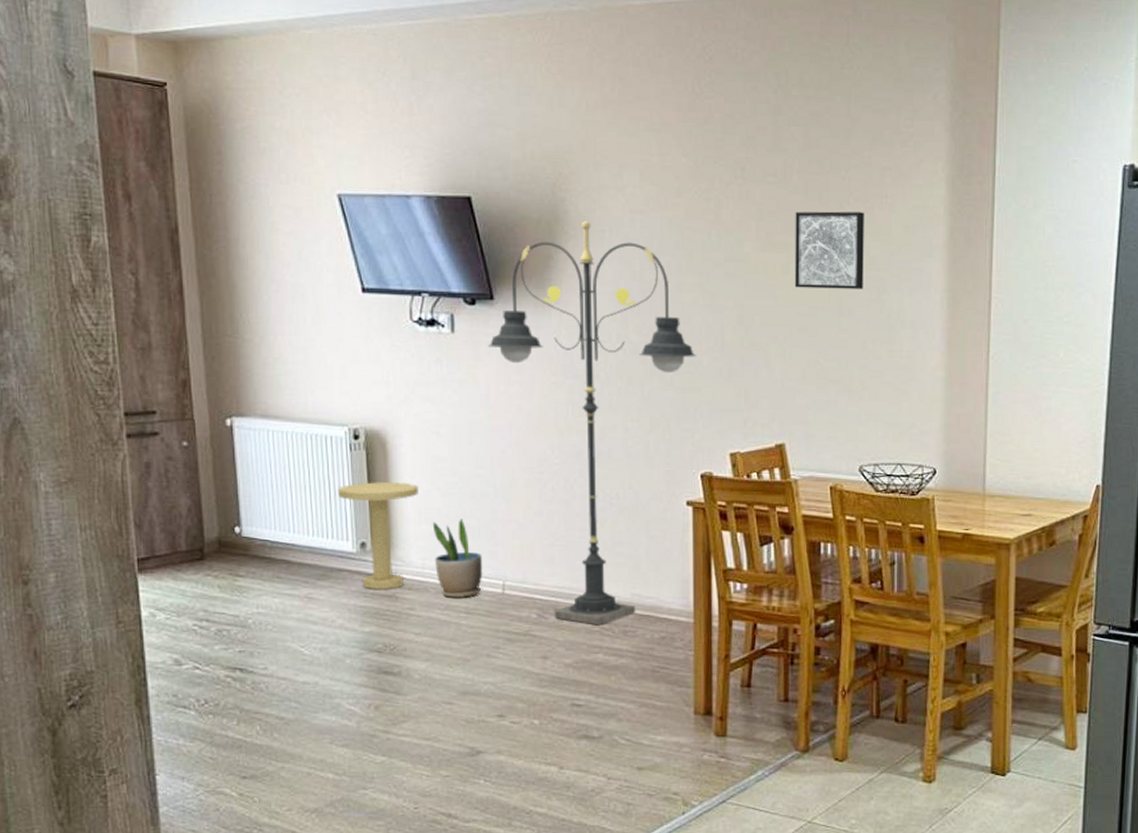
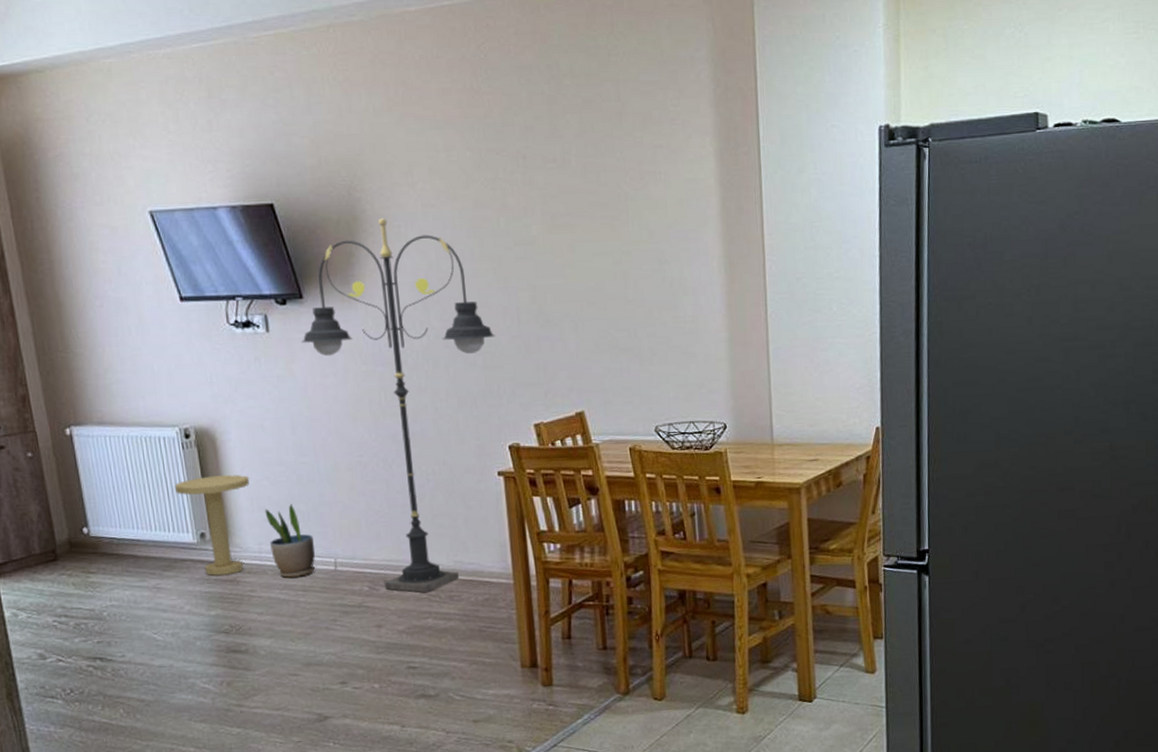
wall art: present [794,211,864,289] -> none [576,189,645,265]

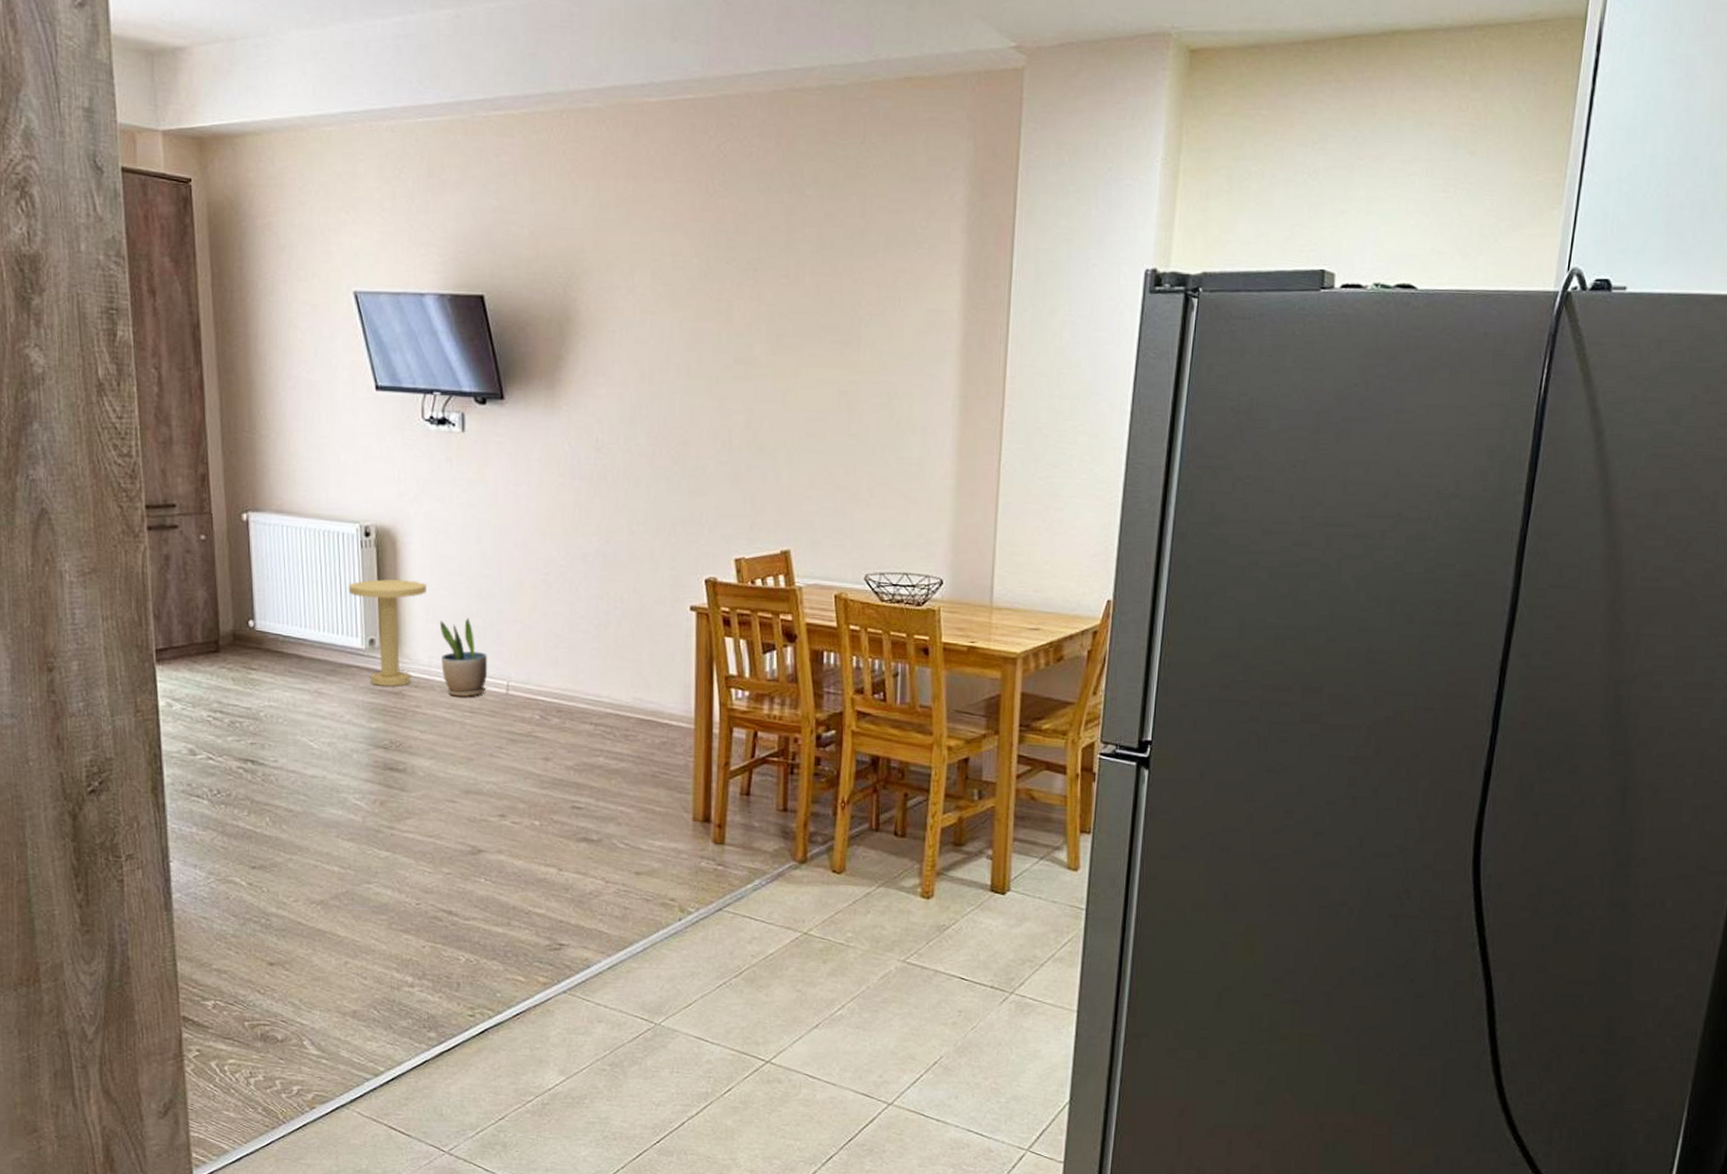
floor lamp: present [302,218,496,593] -> none [498,321,704,729]

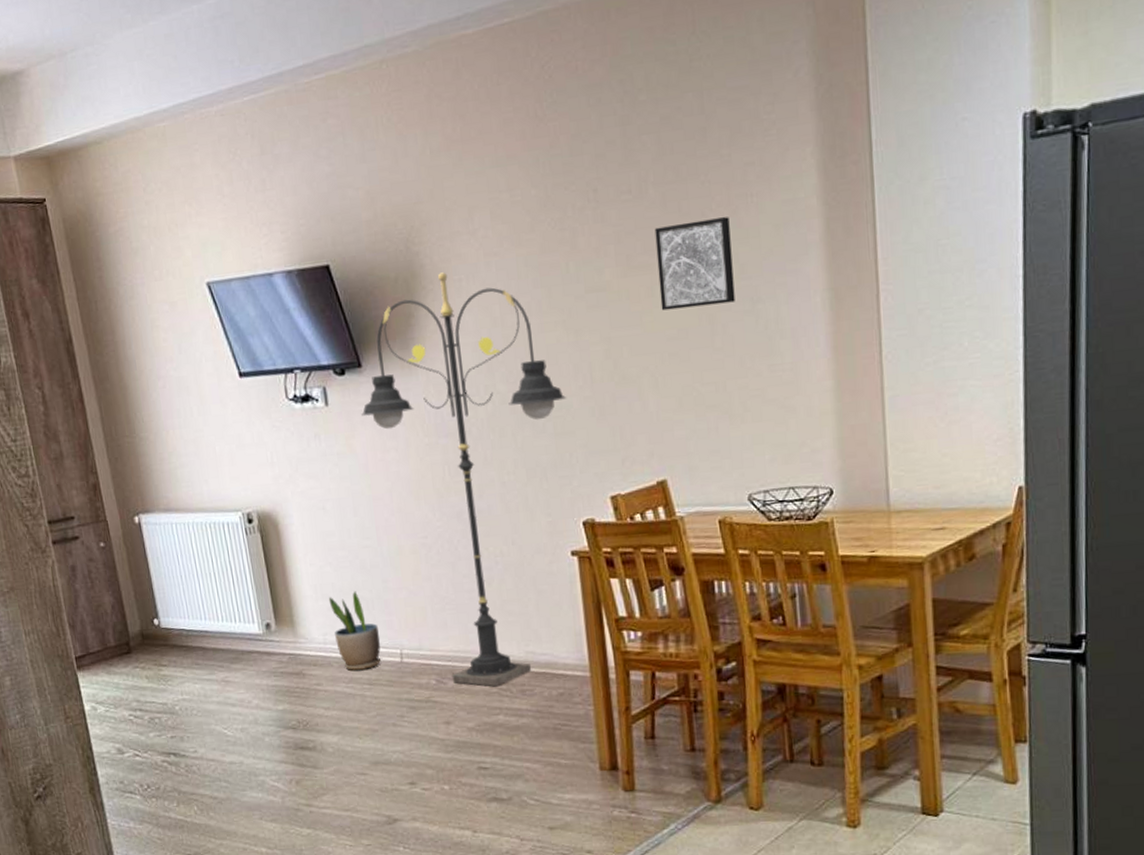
side table: present [348,579,427,686] -> none [239,560,313,668]
floor lamp: none [498,321,704,729] -> present [361,272,567,687]
wall art: none [804,314,877,395] -> present [654,217,735,311]

